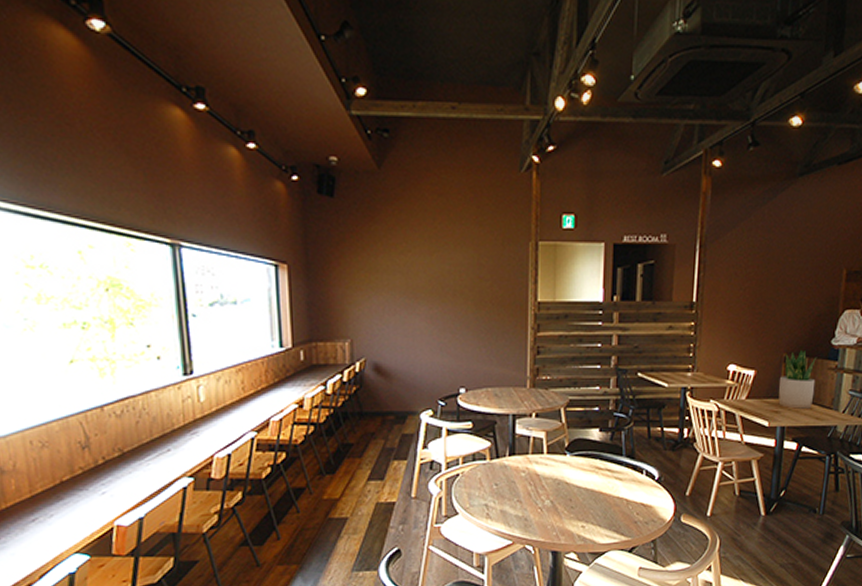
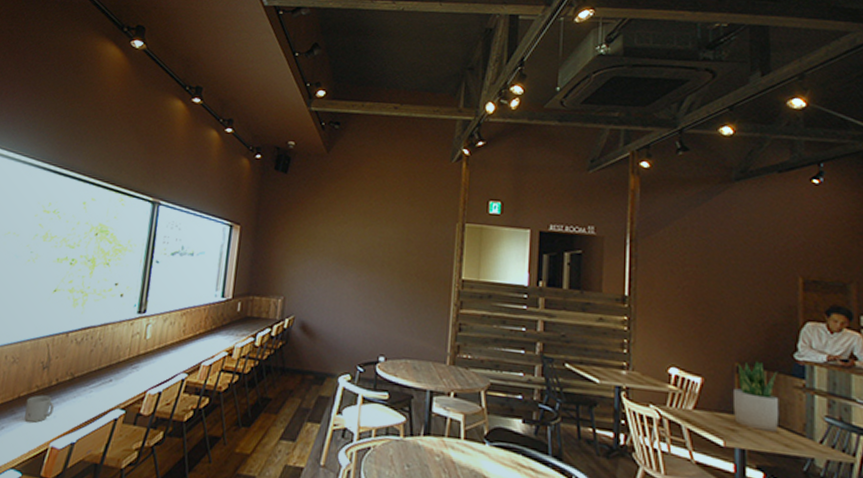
mug: none [72,476,108,505] -> present [24,395,54,423]

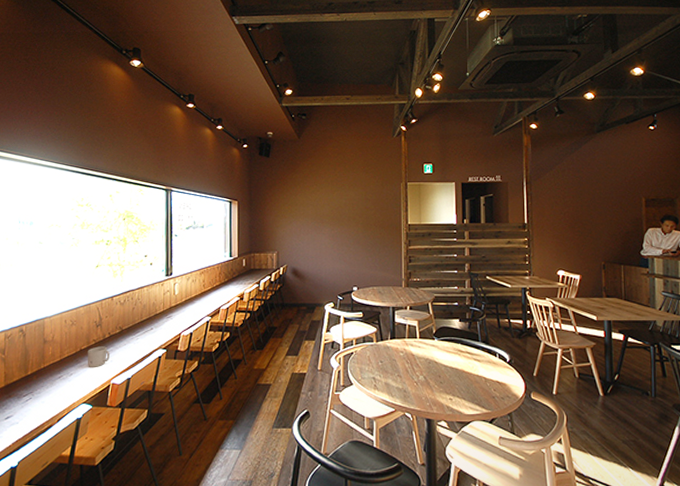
planter: present [732,360,780,432] -> none [601,259,633,306]

